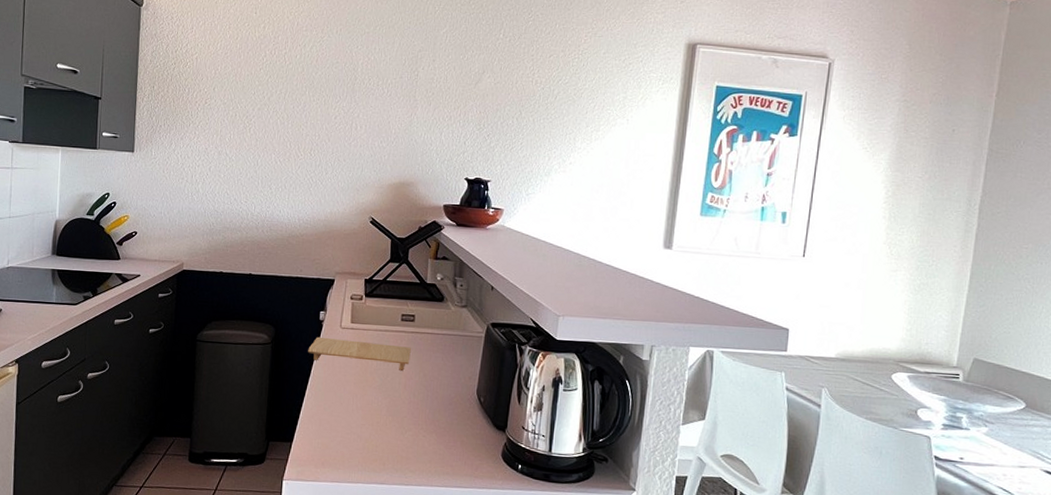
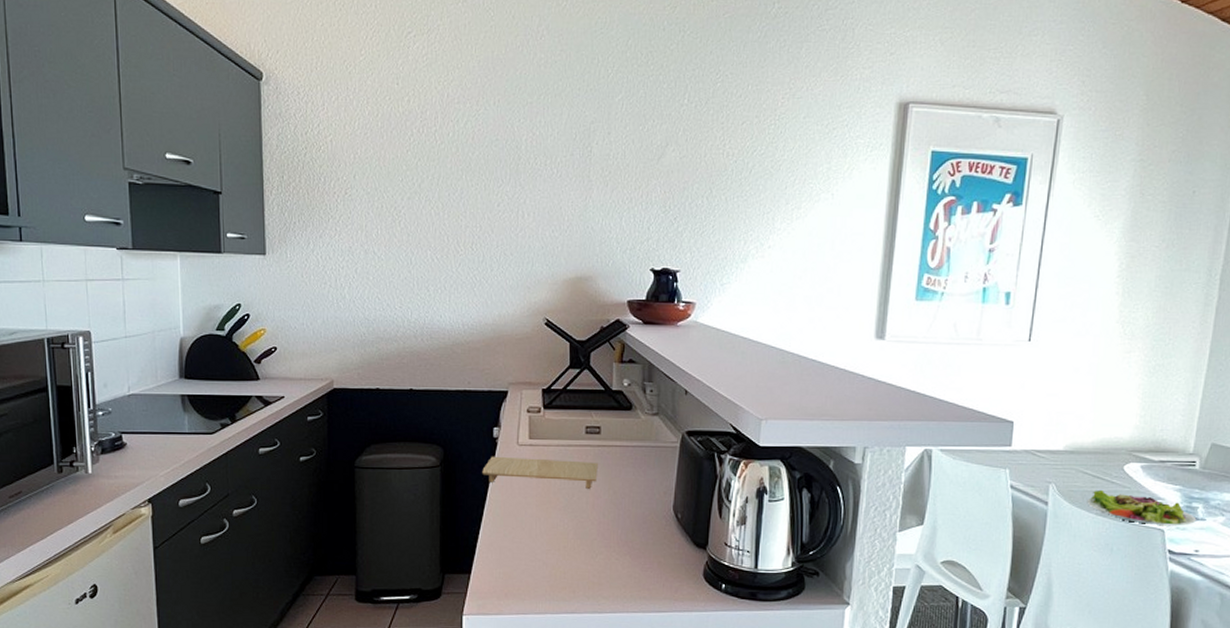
salad plate: none [857,396,961,434] -> present [1087,489,1197,526]

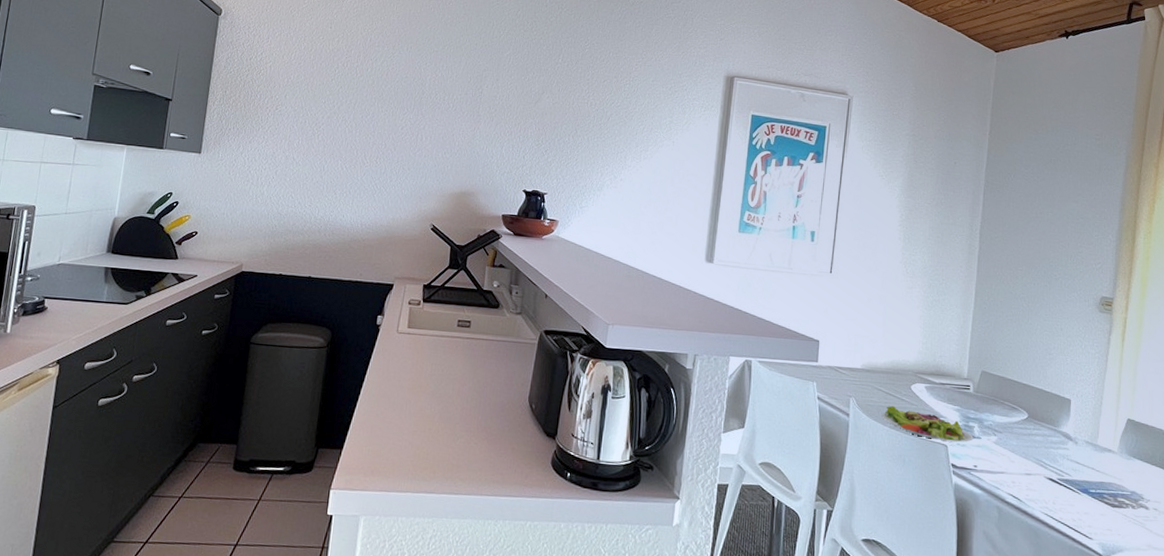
cutting board: present [482,456,598,489] -> none [363,341,466,376]

